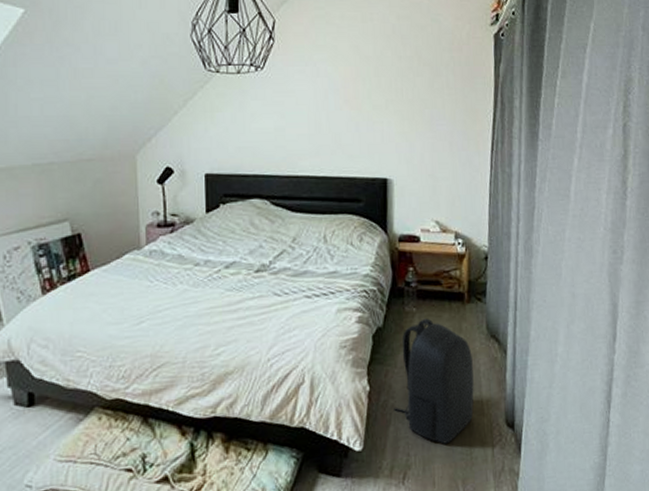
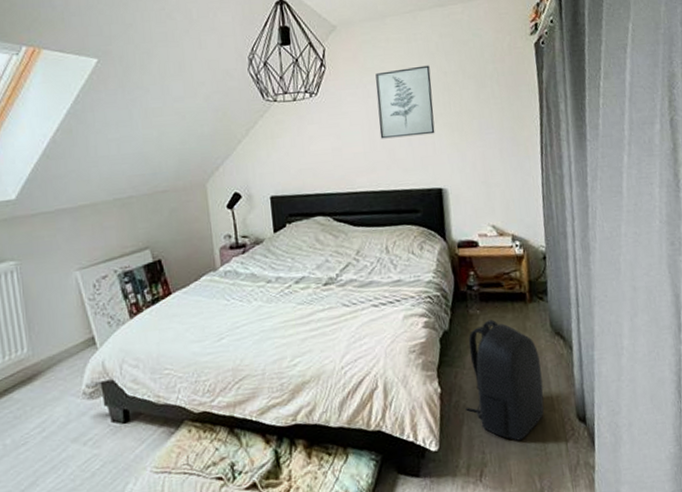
wall art: none [326,48,385,122] -> present [375,65,435,139]

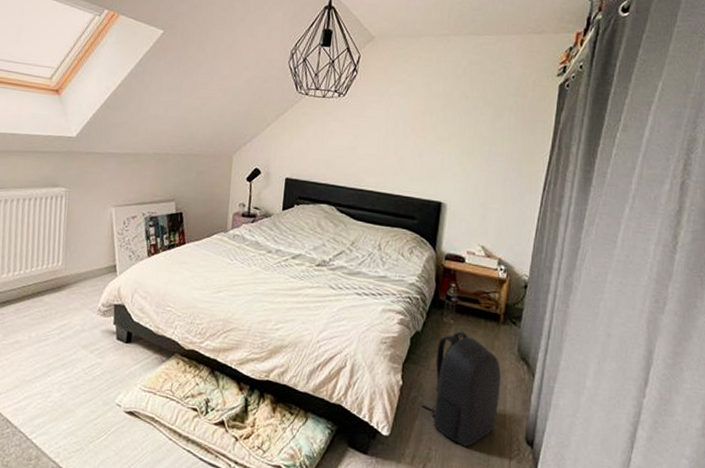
wall art: present [375,65,435,139] -> none [394,86,454,151]

